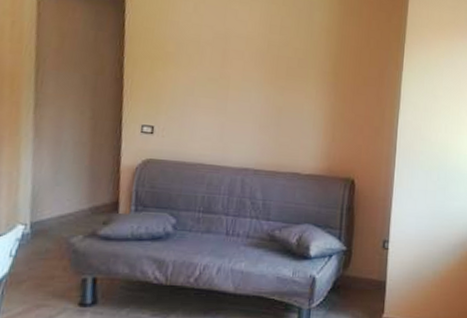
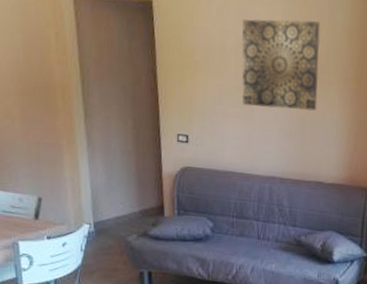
wall art: none [215,15,299,103] -> present [241,19,321,111]

